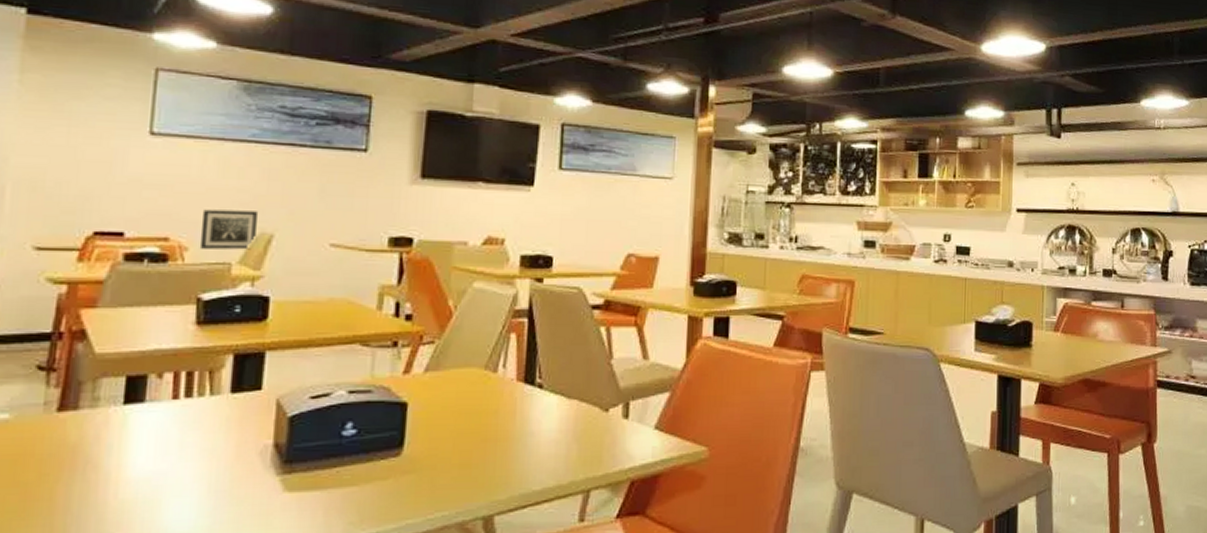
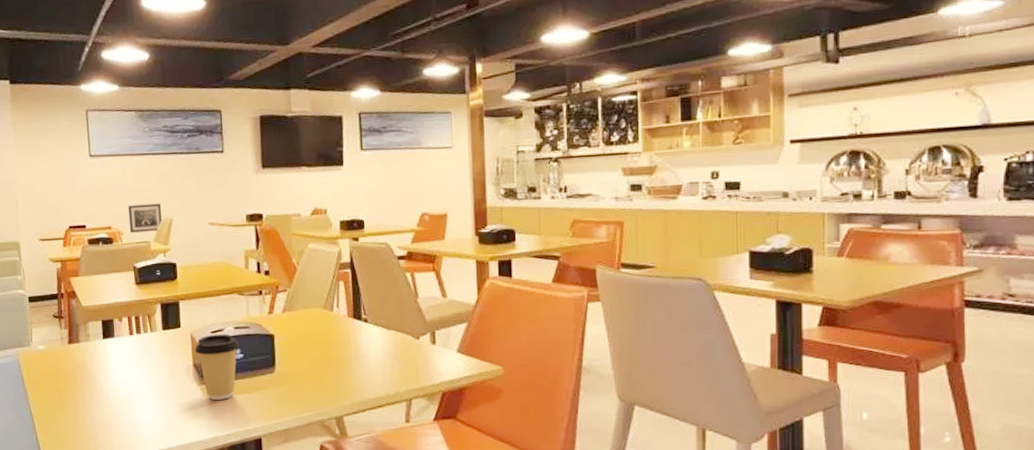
coffee cup: none [280,400,353,496] -> present [195,334,240,400]

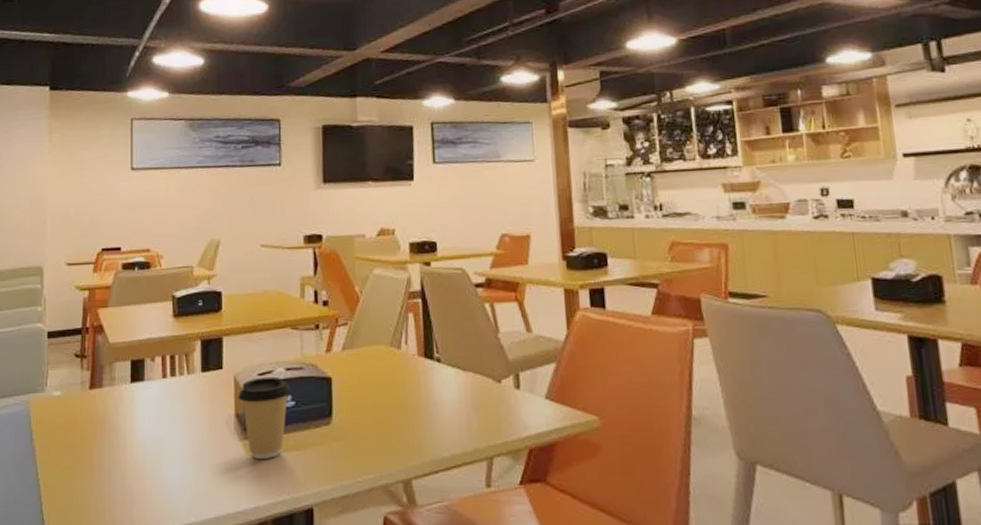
wall art: present [128,203,162,233] -> none [170,223,208,256]

